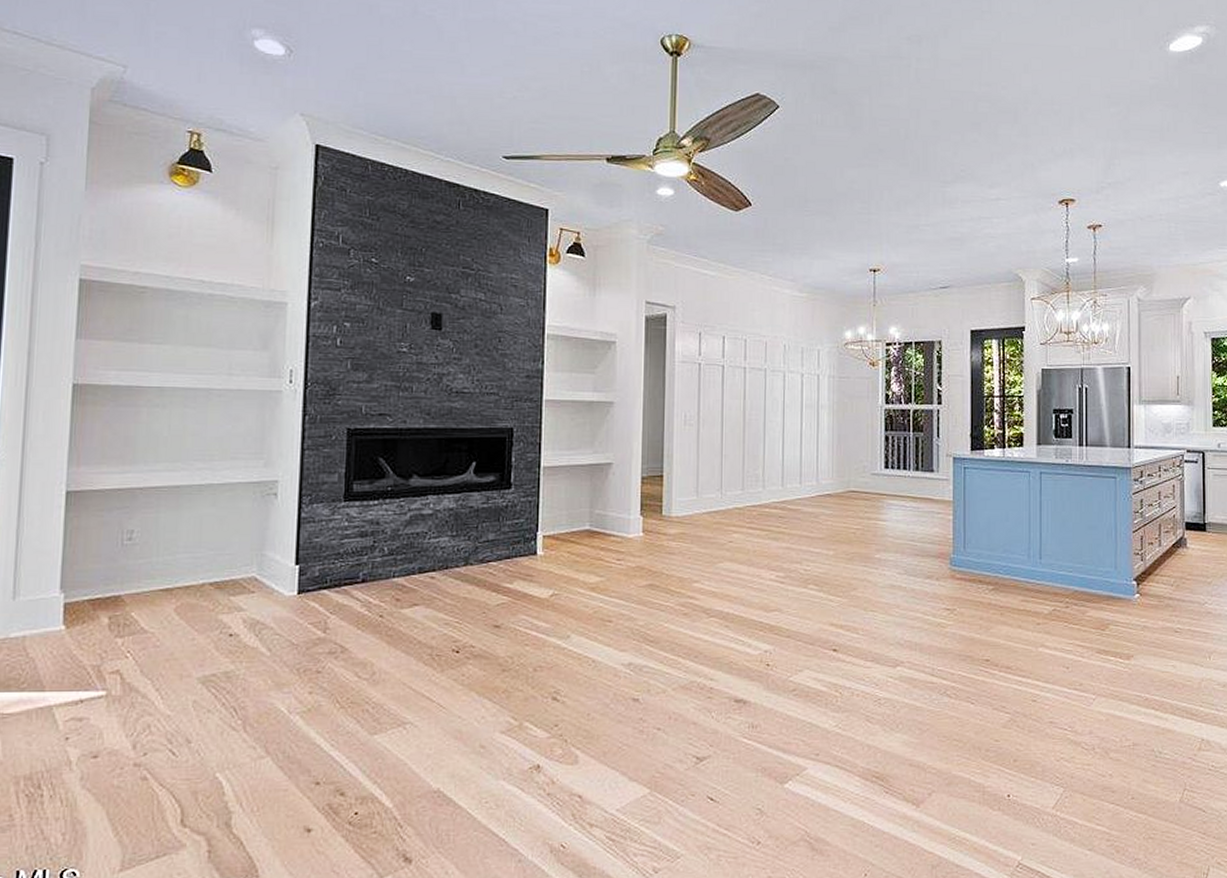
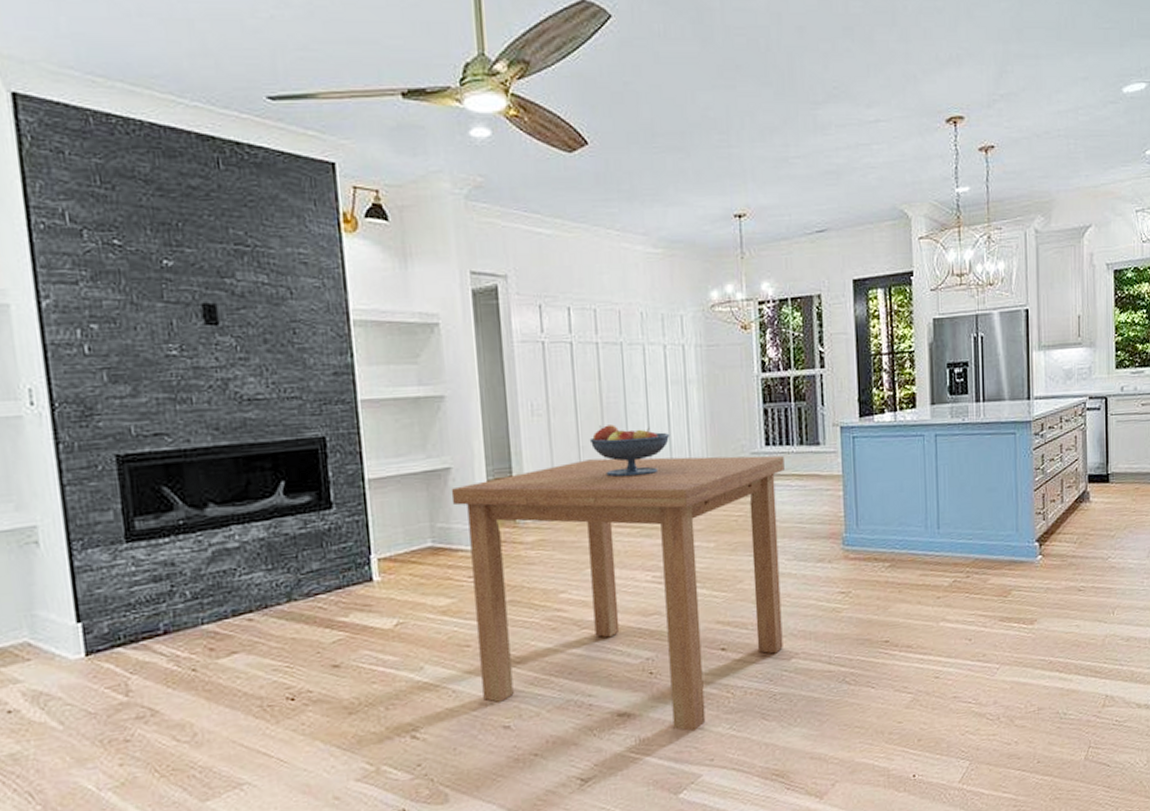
dining table: none [610,467,901,725] -> present [451,455,785,732]
fruit bowl: none [731,438,801,485] -> present [589,424,670,478]

